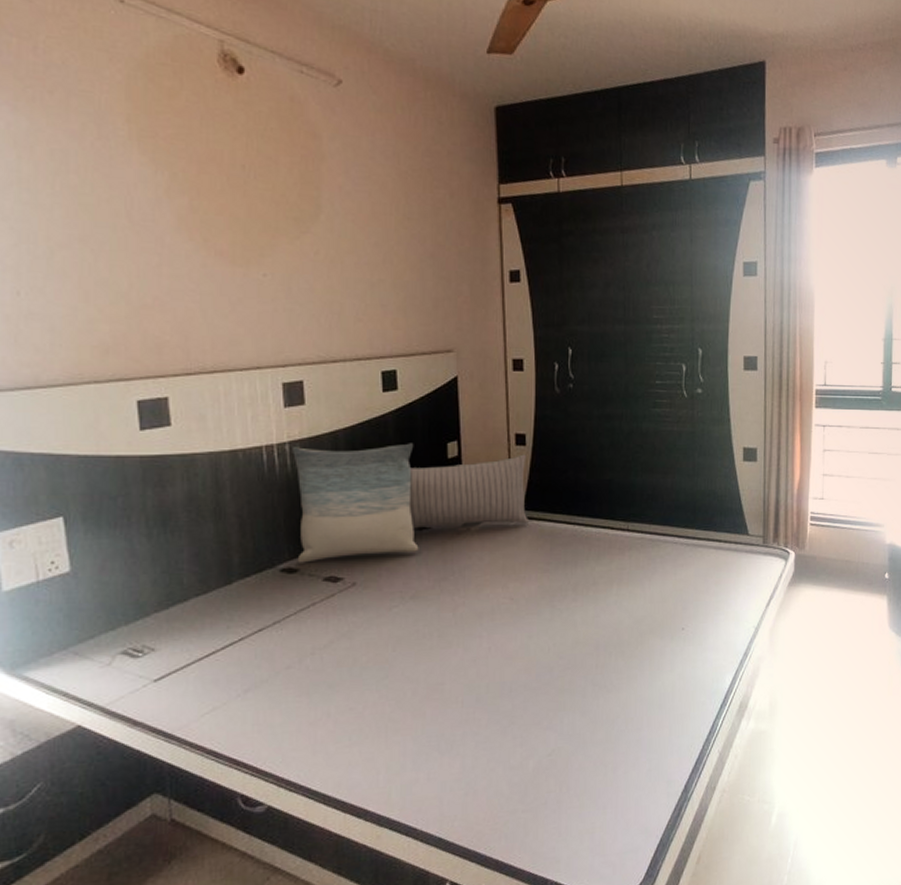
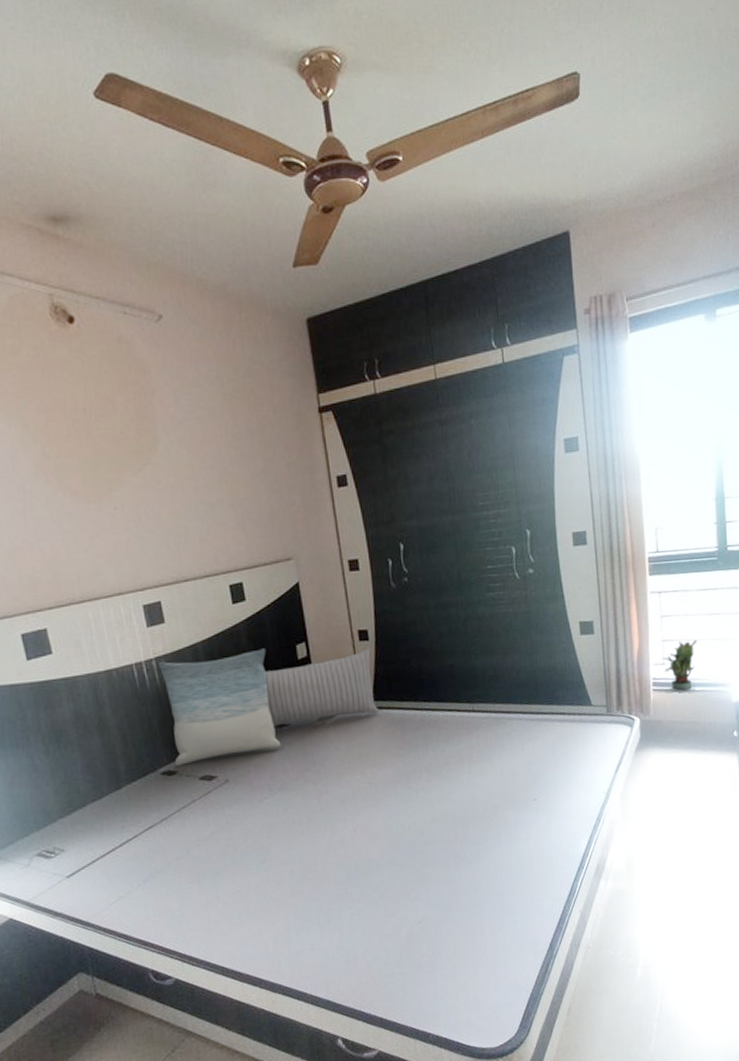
potted plant: none [822,477,857,527] -> present [663,639,697,691]

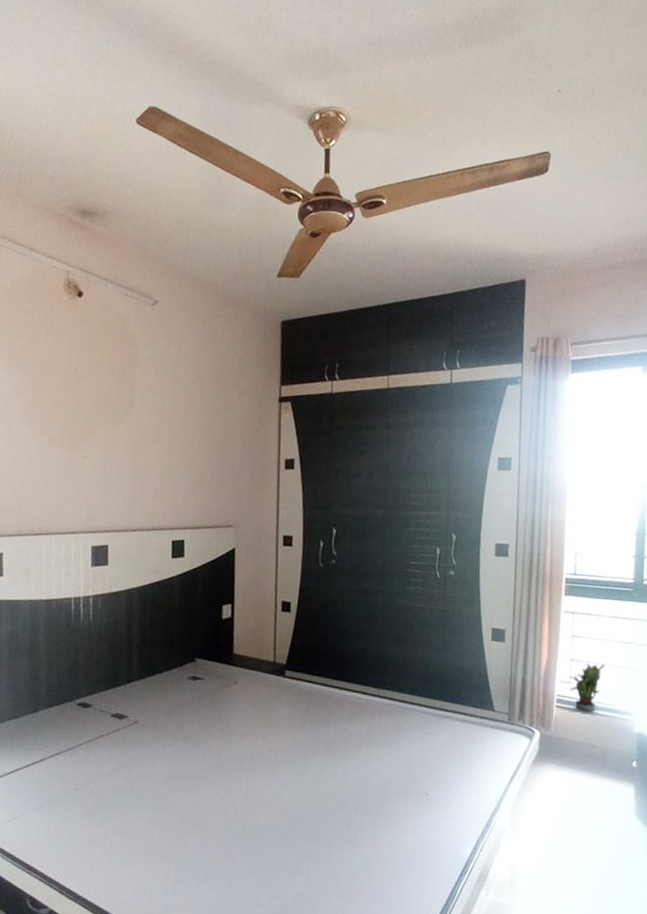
pillow: present [157,648,281,766] -> none [91,600,195,700]
pillow: present [264,648,379,727] -> none [186,620,291,682]

